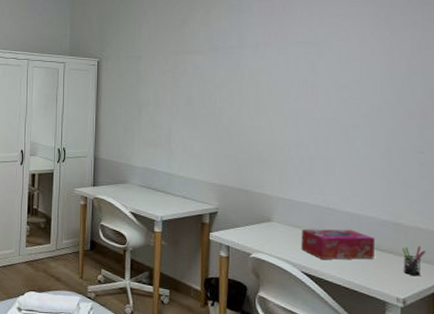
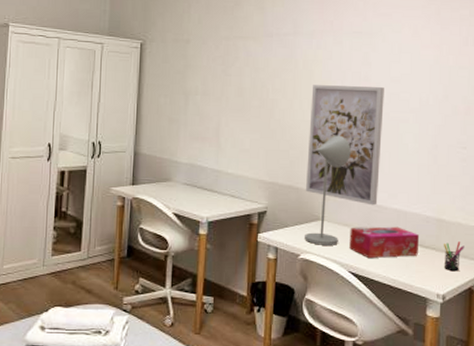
wall art: none [256,93,333,209] -> present [306,85,384,206]
desk lamp: none [256,140,300,246] -> present [305,135,351,245]

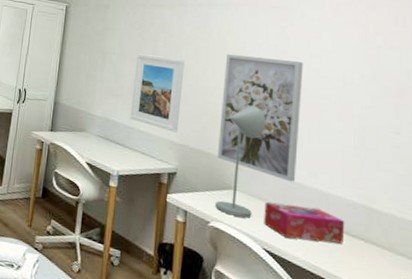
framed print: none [217,91,271,171] -> present [130,54,185,133]
pen holder: present [443,241,464,272] -> none [375,235,401,270]

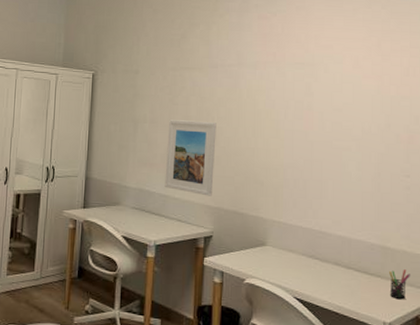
desk lamp: present [215,105,266,218] -> none [250,162,295,271]
wall art: present [218,54,303,183] -> none [251,114,327,232]
tissue box: present [264,202,345,244] -> none [294,253,365,284]
pen holder: none [375,235,401,270] -> present [389,269,410,300]

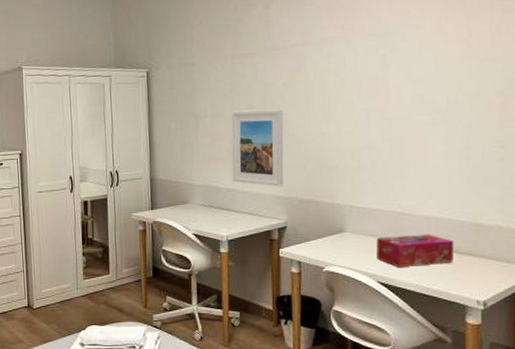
tissue box: none [294,253,365,284] -> present [376,234,454,267]
pen holder: present [389,269,410,300] -> none [482,246,507,277]

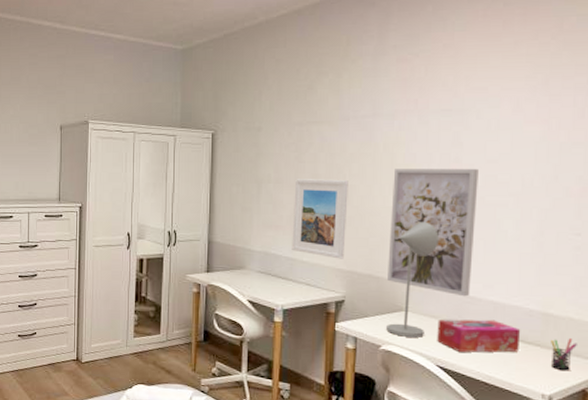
wall art: none [325,89,406,214] -> present [388,168,479,297]
desk lamp: none [328,144,372,257] -> present [386,221,439,338]
pen holder: none [482,246,507,277] -> present [550,338,577,371]

